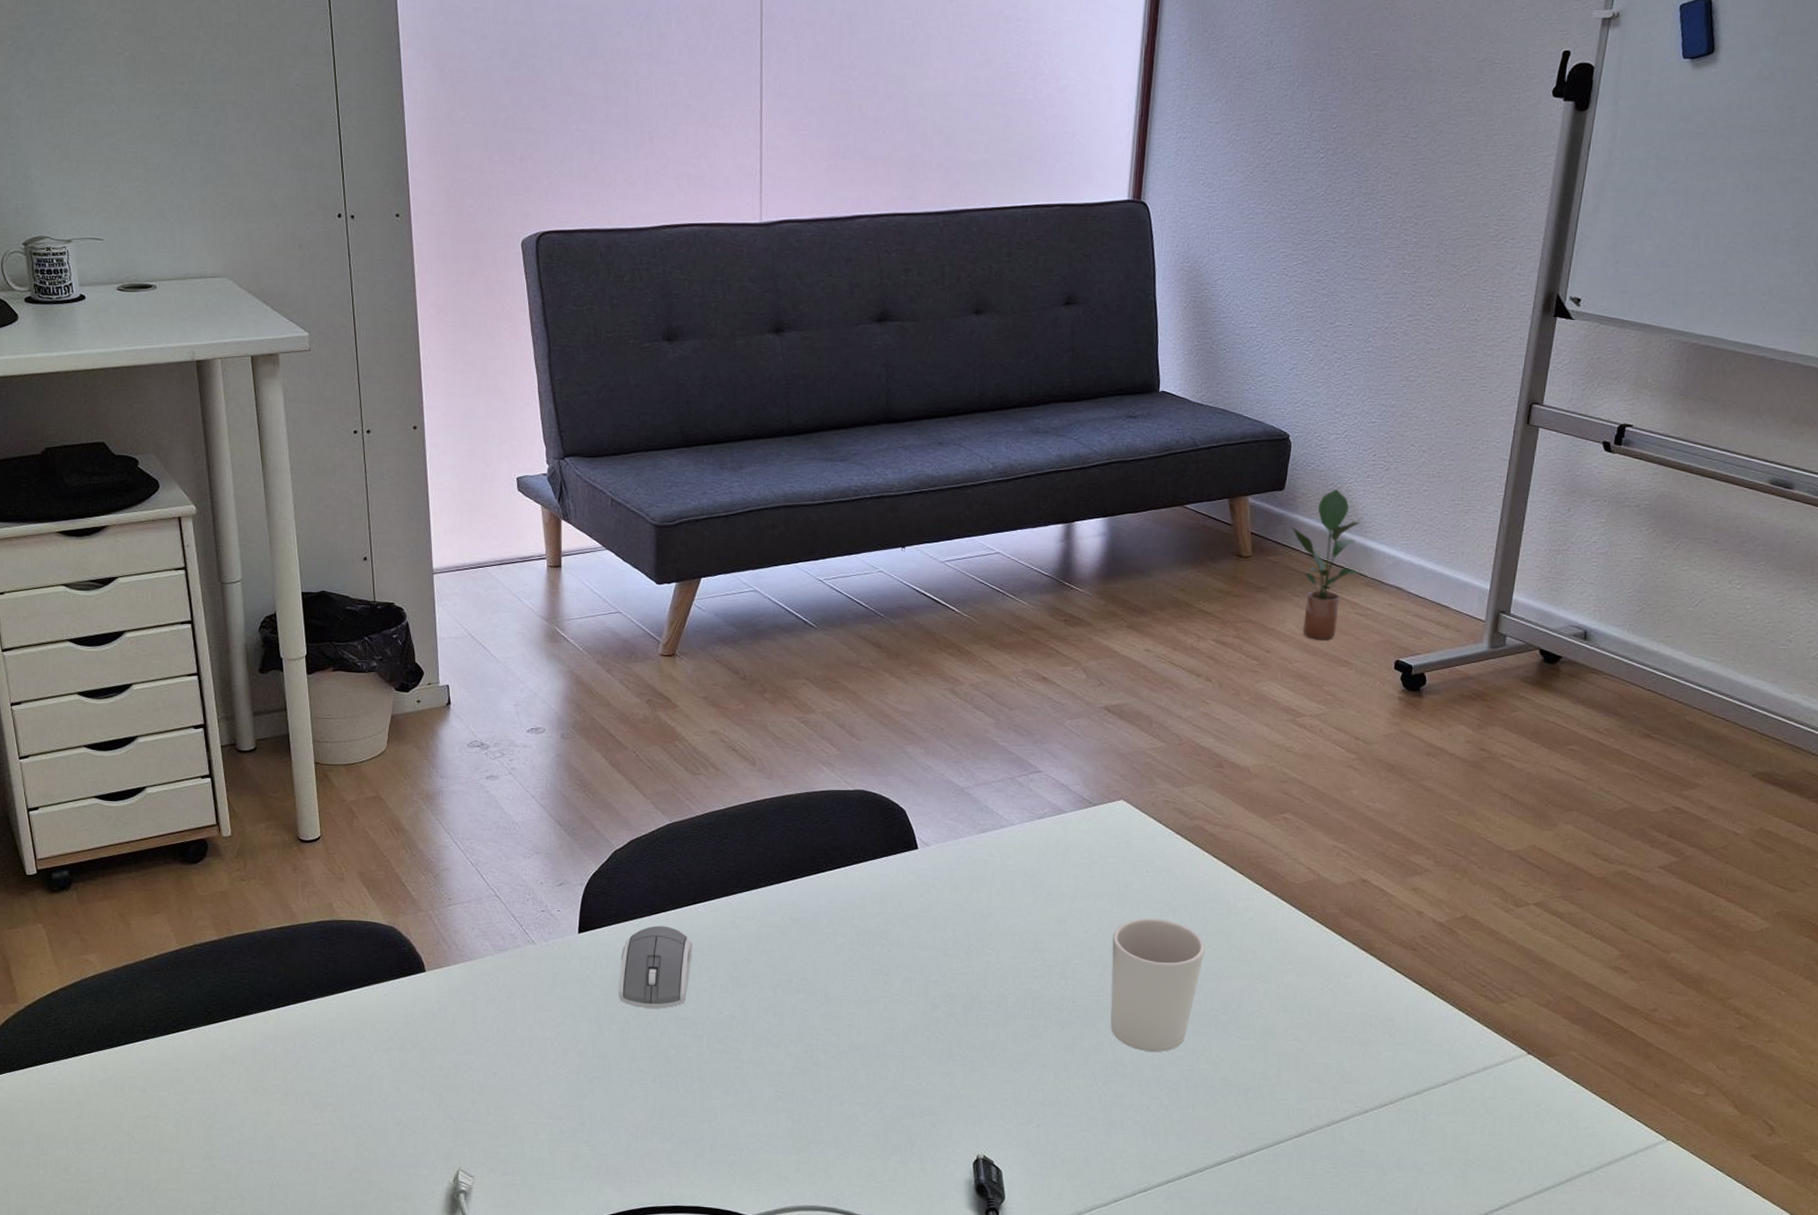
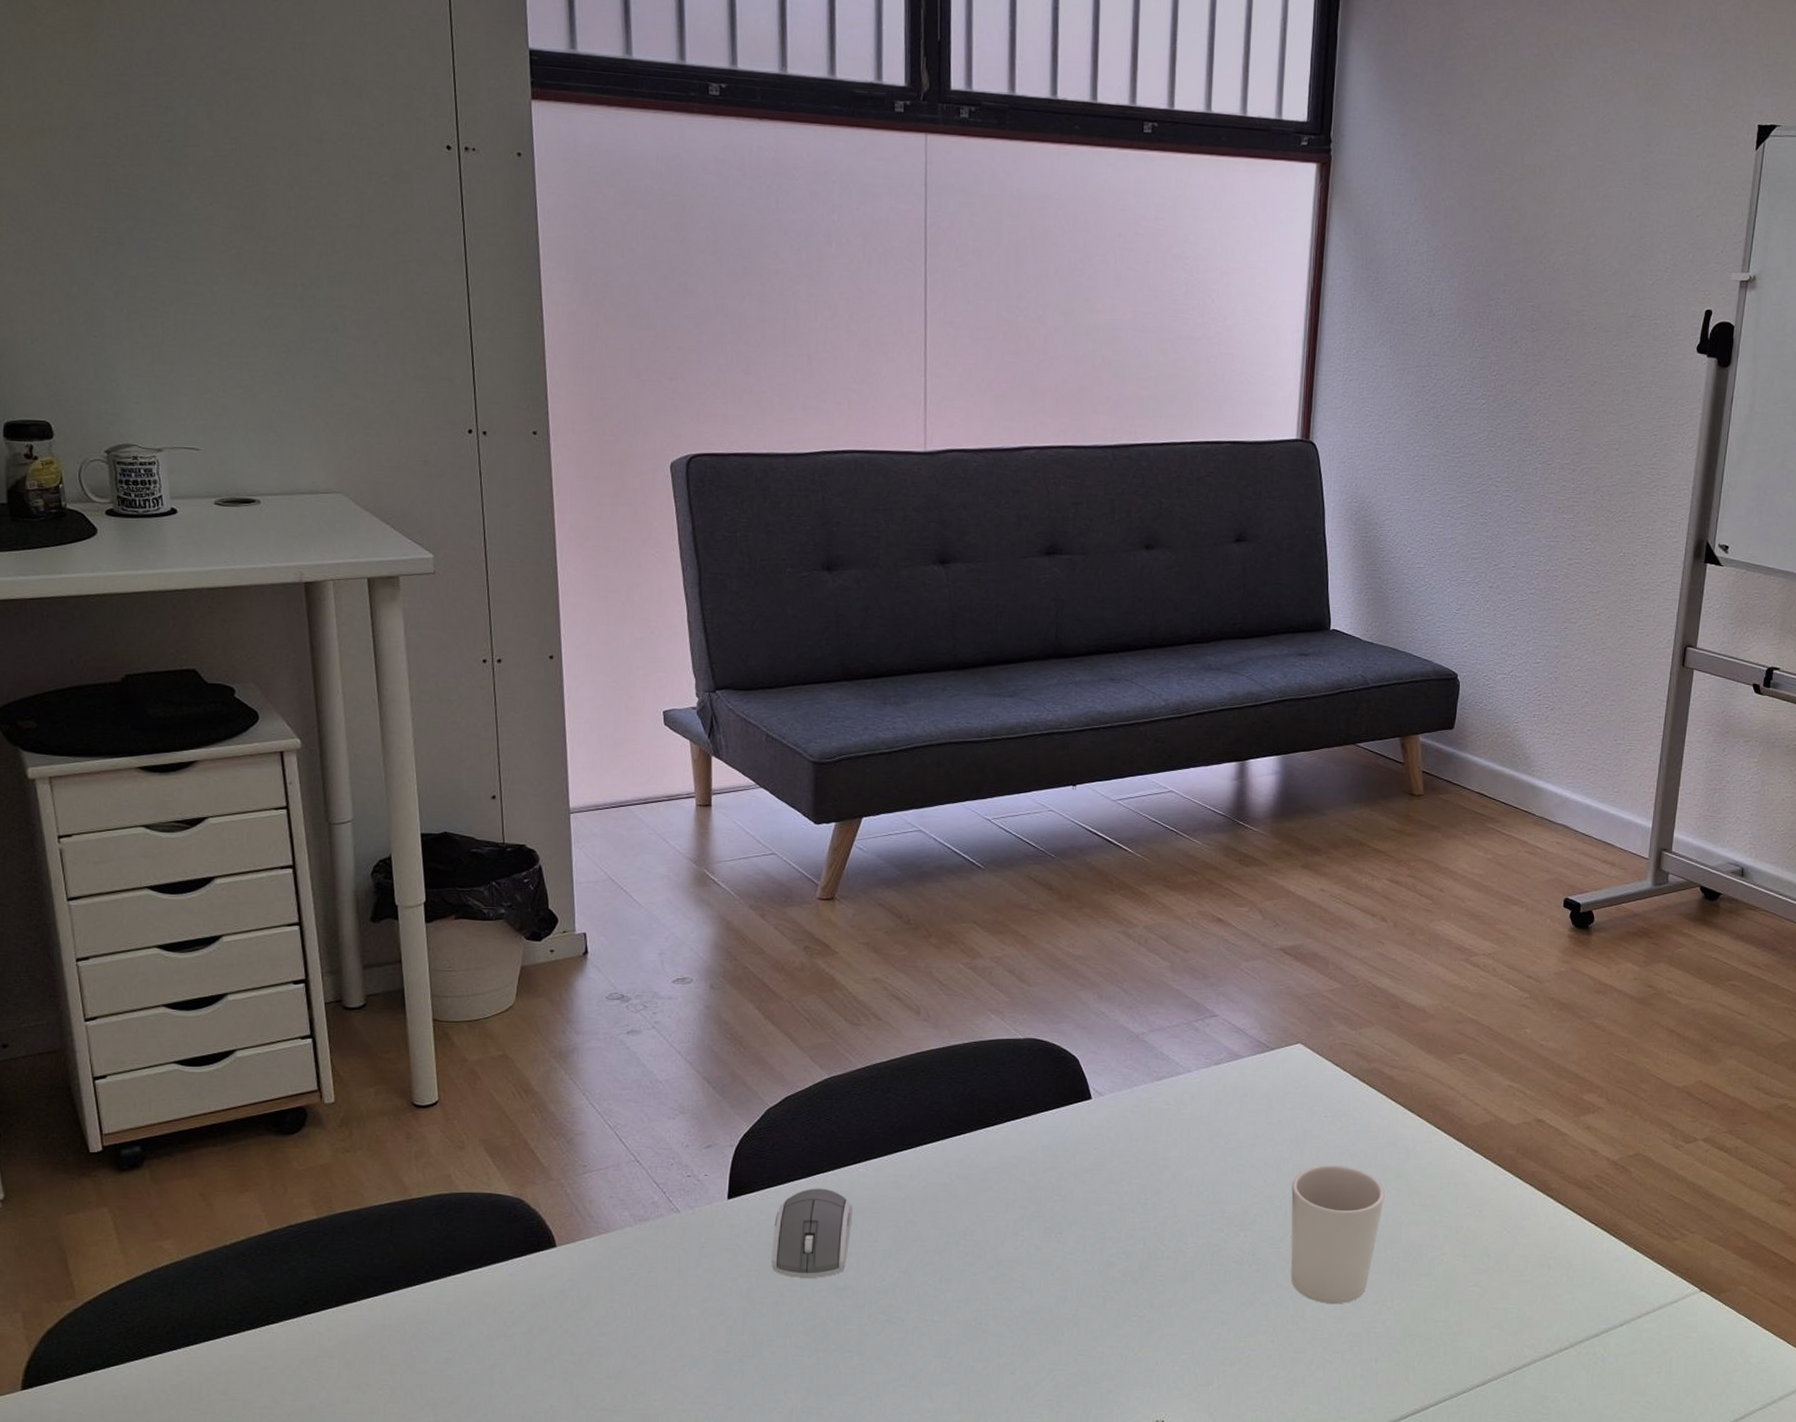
potted plant: present [1292,489,1361,640] -> none [1462,729,1529,879]

